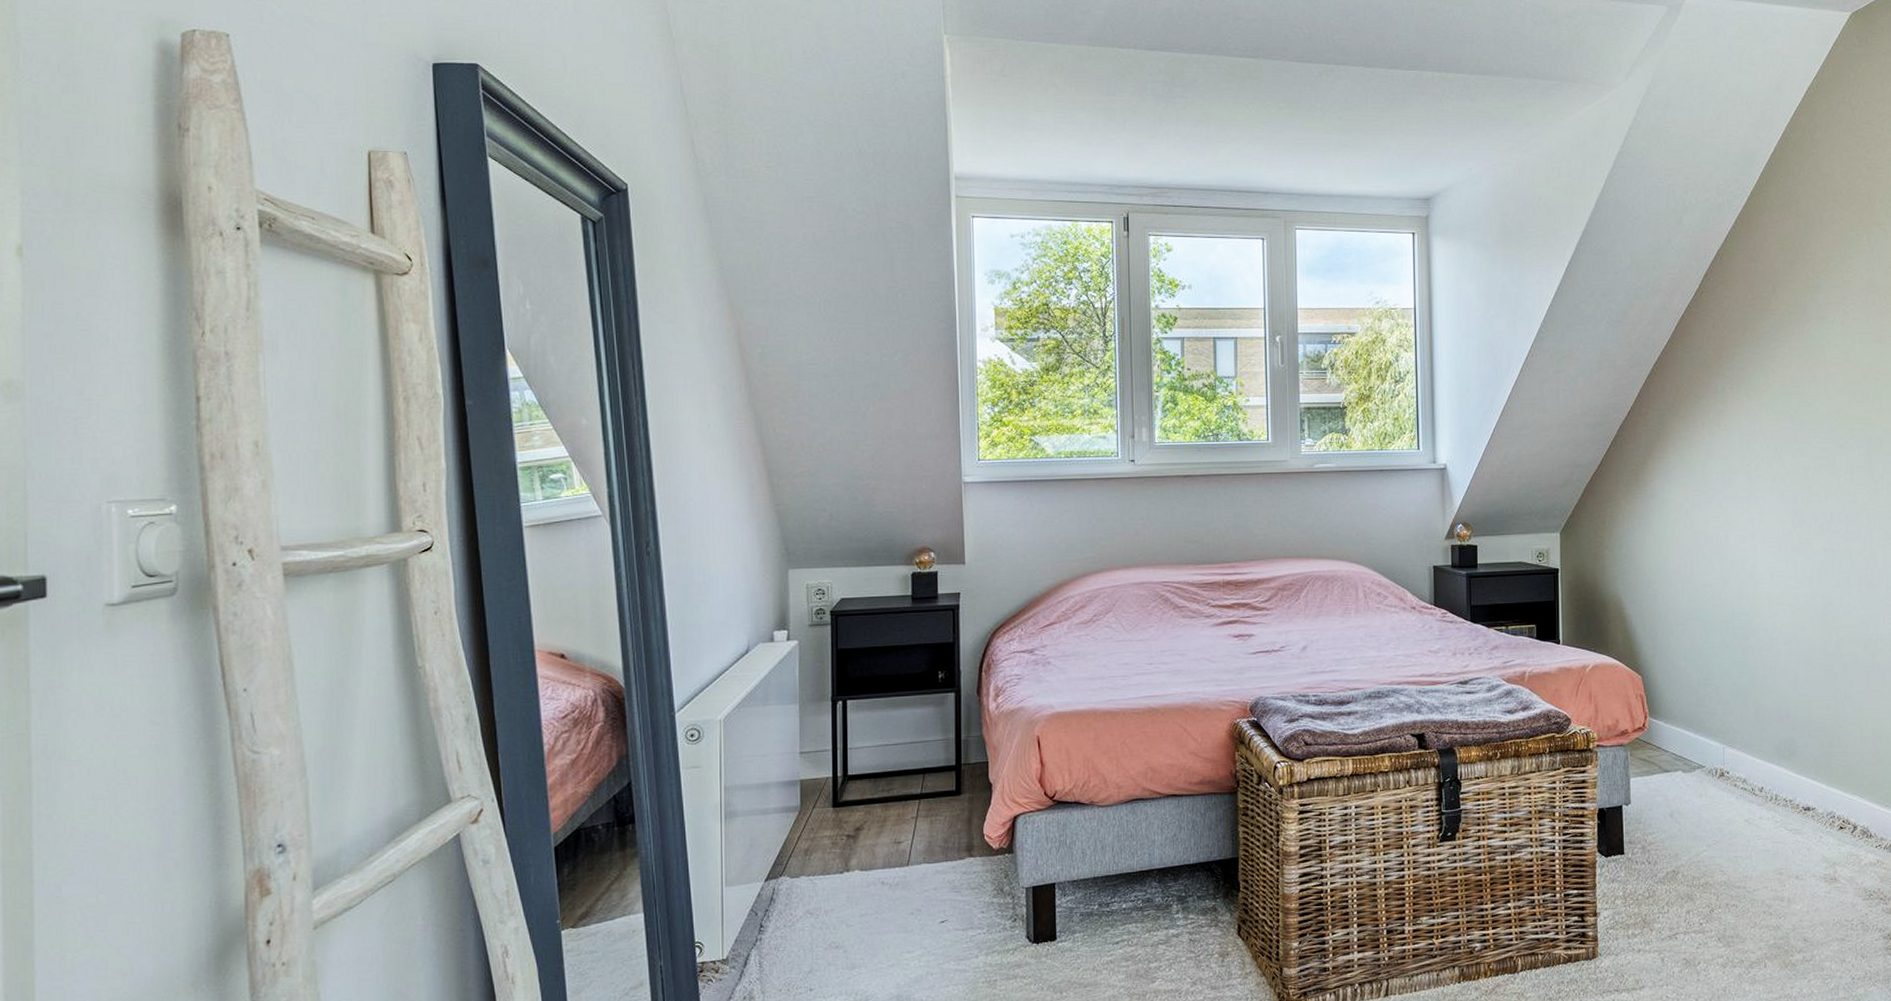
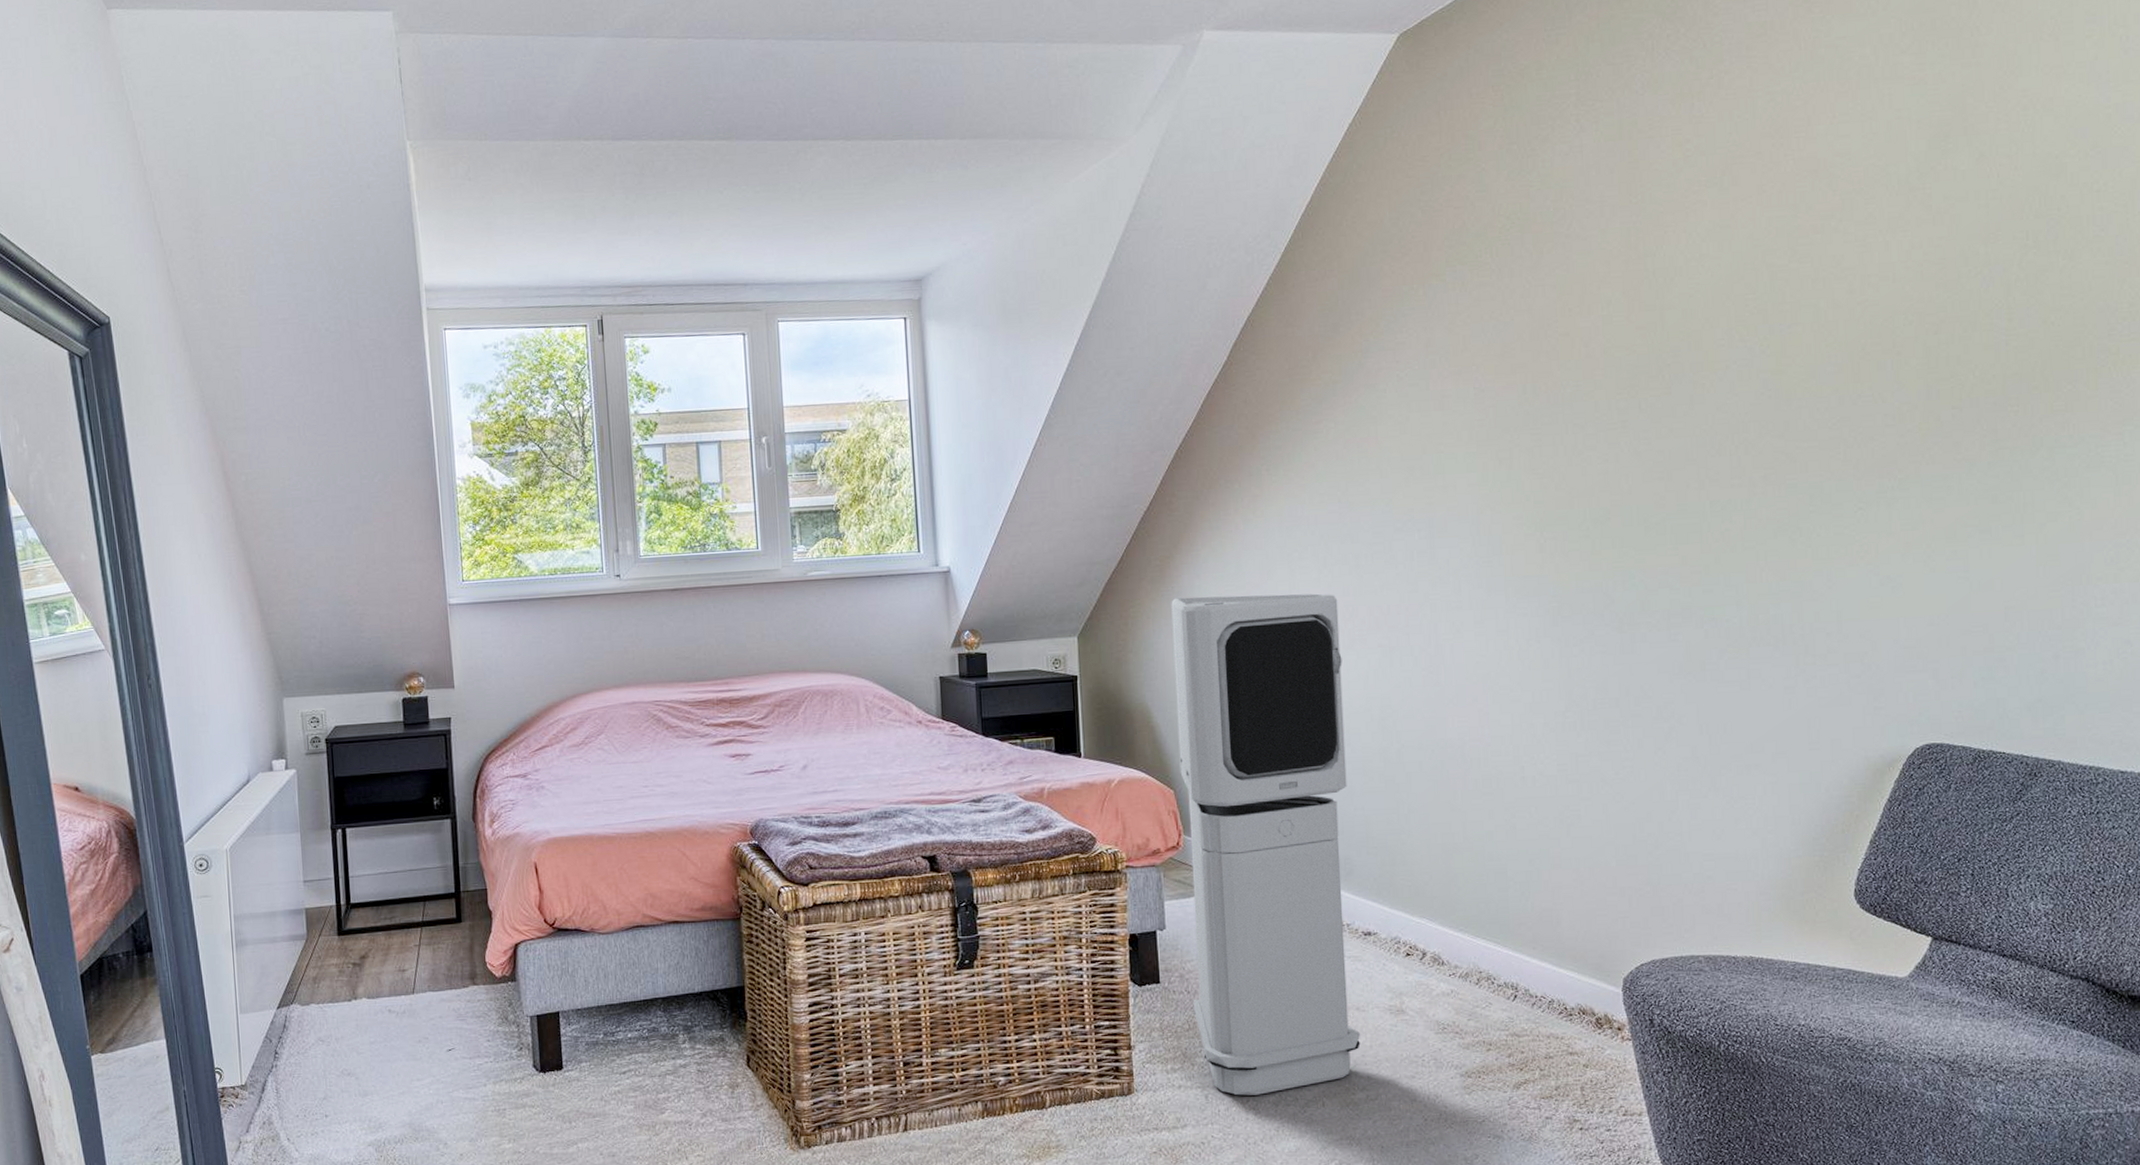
air purifier: none [1644,500,1799,959] -> present [1171,593,1361,1096]

